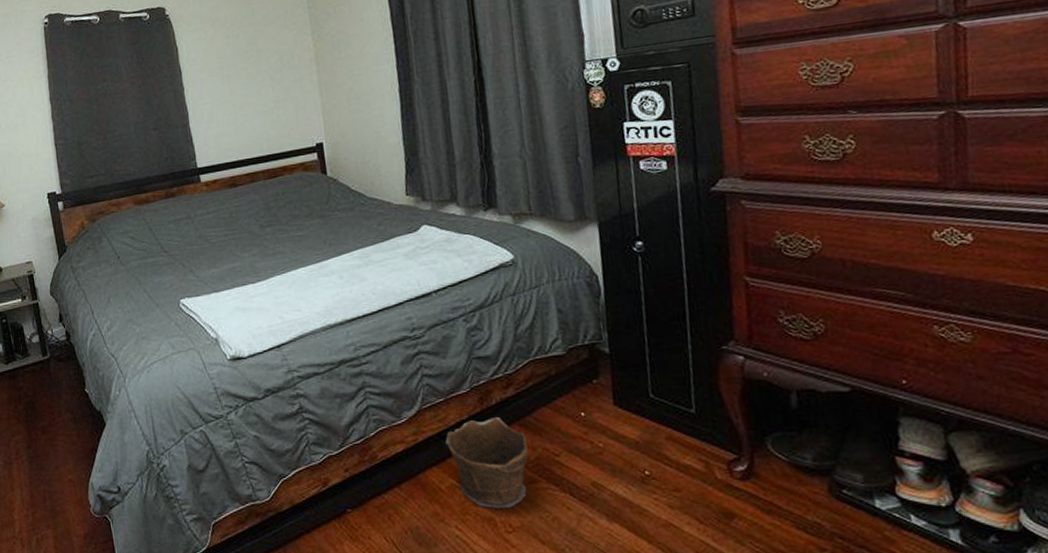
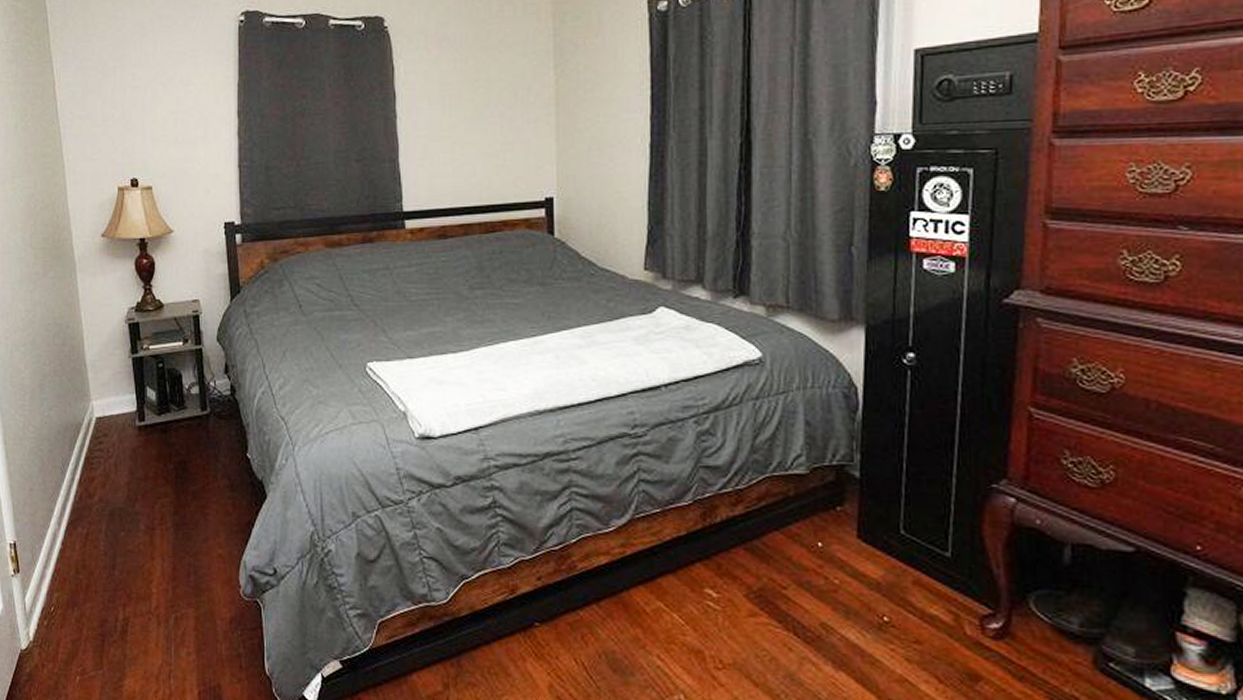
clay pot: present [445,417,528,508] -> none [657,537,751,641]

